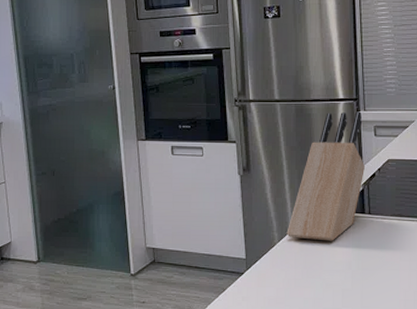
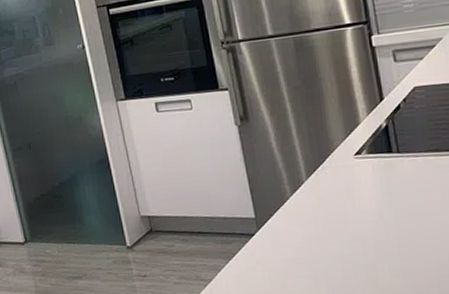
knife block: present [286,111,365,241] -> none [299,36,387,190]

